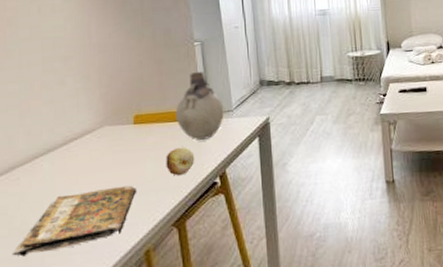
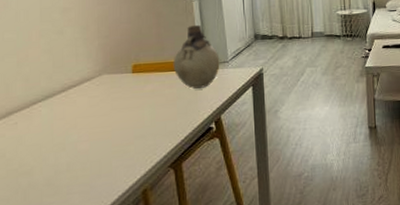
book: present [12,185,136,257] -> none [9,130,134,197]
fruit: present [166,147,195,176] -> none [163,95,191,122]

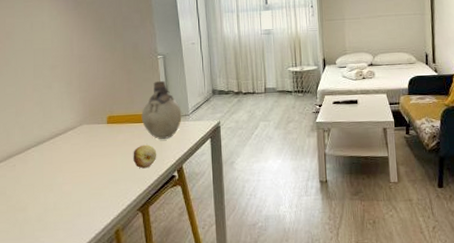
fruit: none [163,95,191,122] -> present [133,144,157,169]

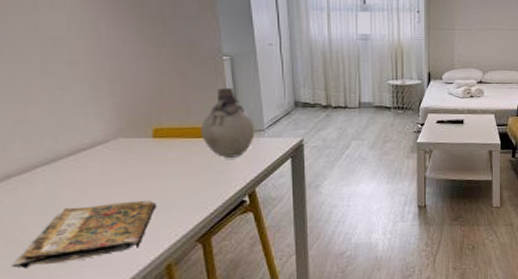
book: none [9,175,108,230] -> present [11,200,156,269]
fruit: present [133,144,157,169] -> none [189,164,222,193]

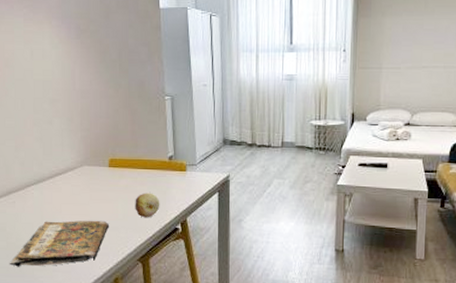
fruit: none [189,164,222,193] -> present [135,193,160,218]
vase: present [200,87,255,158] -> none [145,124,188,188]

